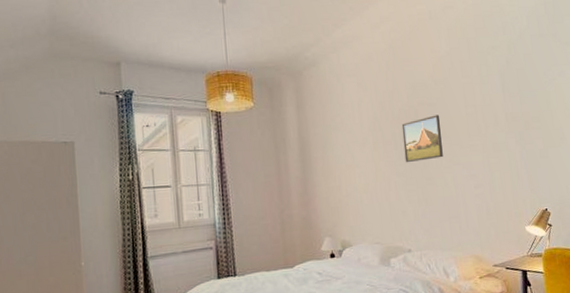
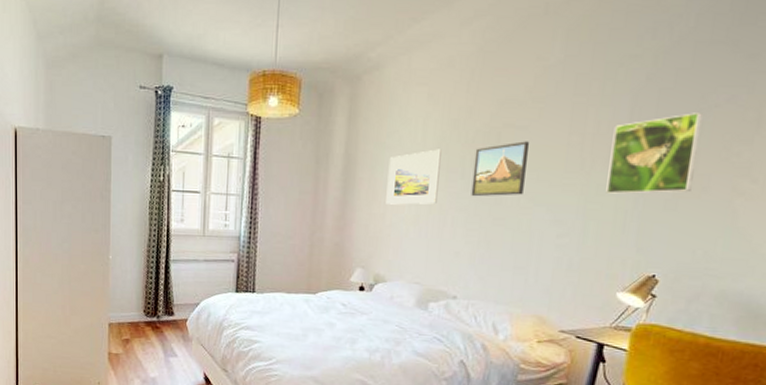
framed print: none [336,126,380,178] -> present [386,149,442,205]
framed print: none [494,84,554,150] -> present [606,113,703,194]

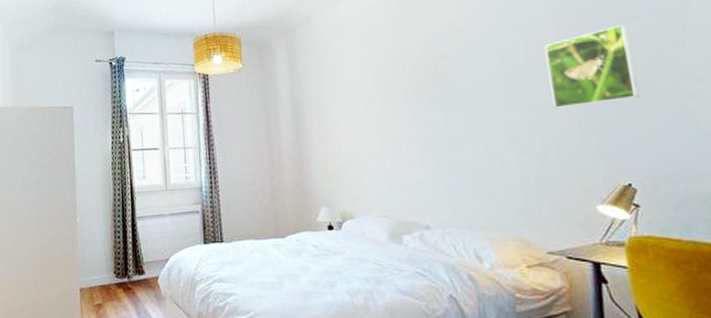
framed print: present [386,149,442,205] -> none [334,84,389,142]
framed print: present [471,141,530,197] -> none [415,68,472,126]

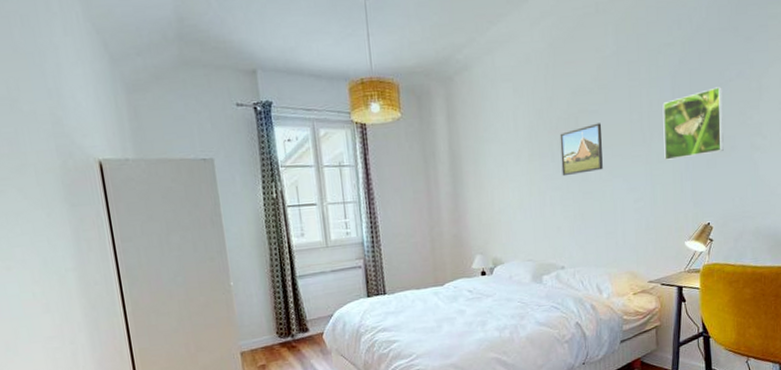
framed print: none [415,68,472,126] -> present [560,123,603,177]

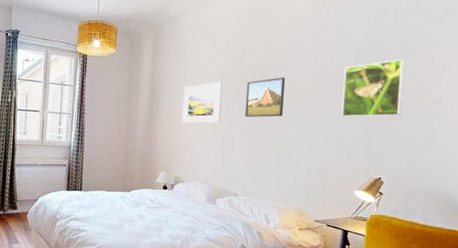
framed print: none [489,137,535,193] -> present [182,81,222,123]

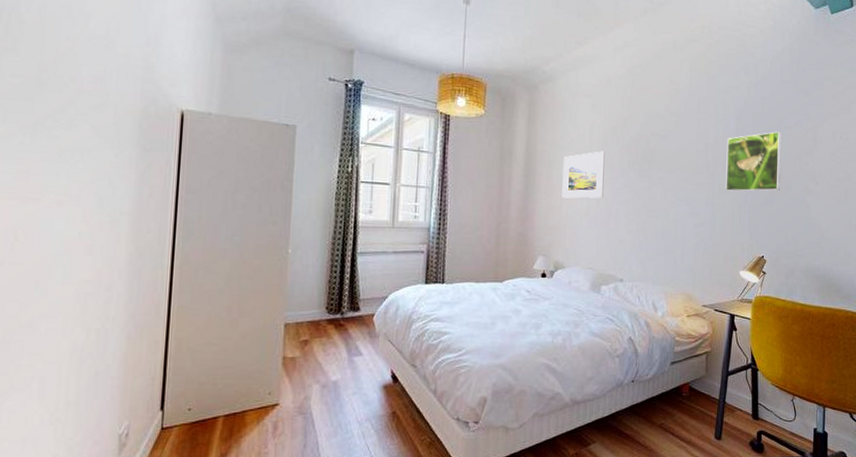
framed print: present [245,77,286,118] -> none [629,147,670,192]

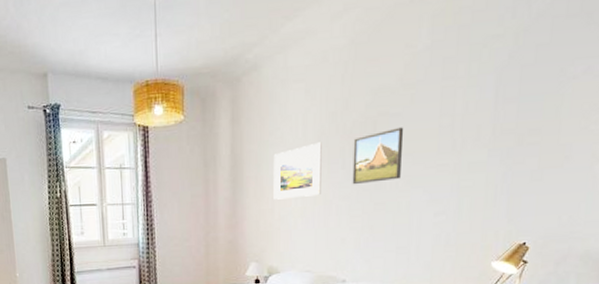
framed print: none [629,147,670,192] -> present [352,127,404,185]
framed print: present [725,131,781,192] -> none [477,85,562,170]

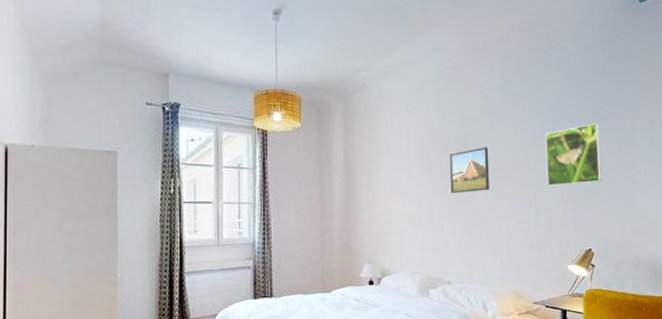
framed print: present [273,142,322,200] -> none [382,155,425,204]
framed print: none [477,85,562,170] -> present [545,123,602,186]

